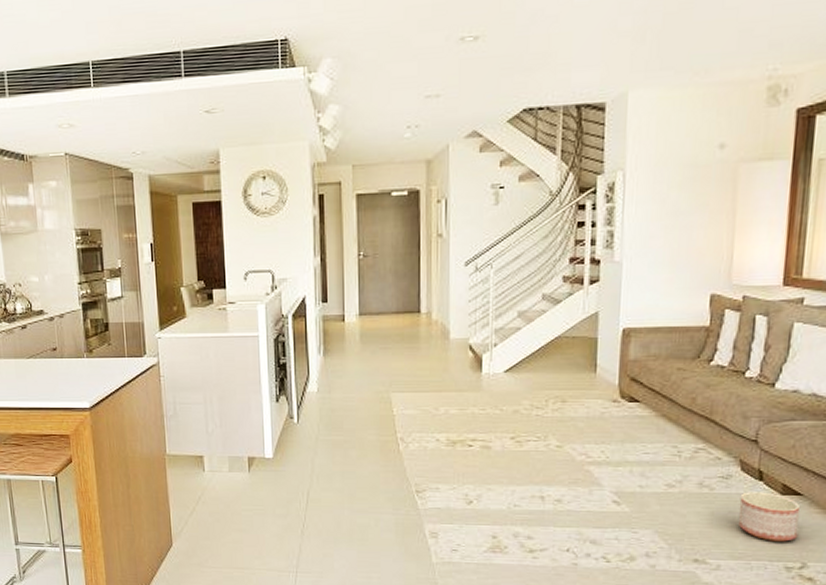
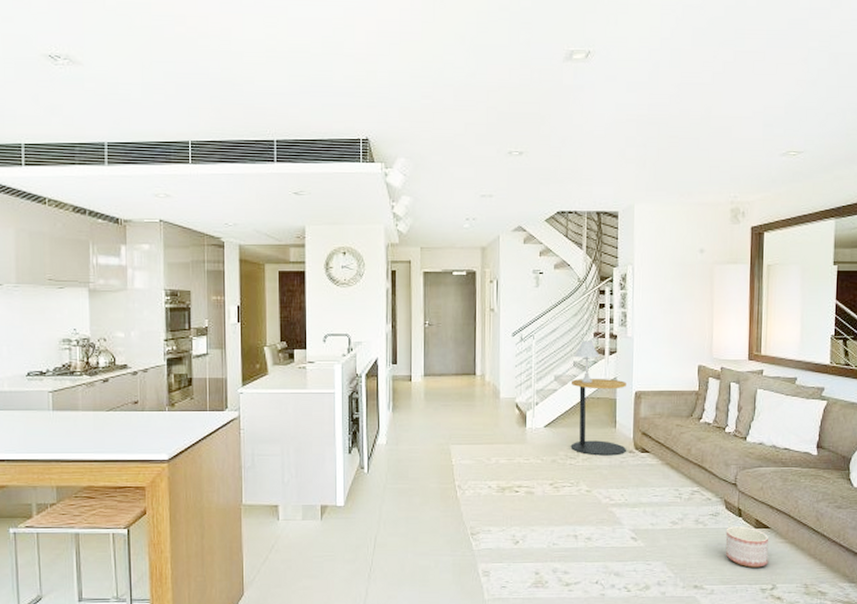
side table: none [537,313,611,406] -> present [570,378,626,456]
table lamp: none [542,268,577,319] -> present [573,341,600,383]

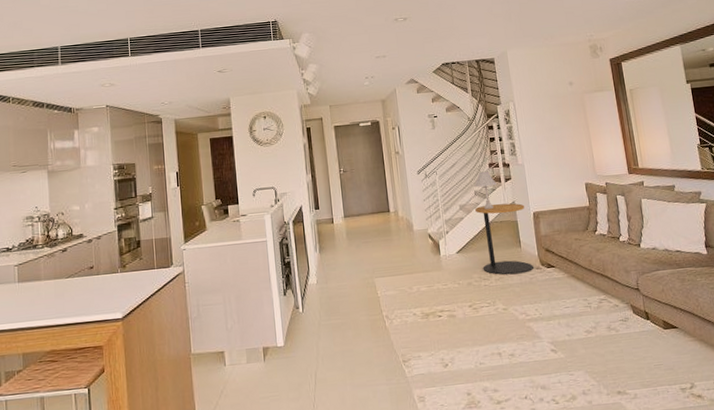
planter: present [725,526,769,568] -> none [637,328,683,369]

